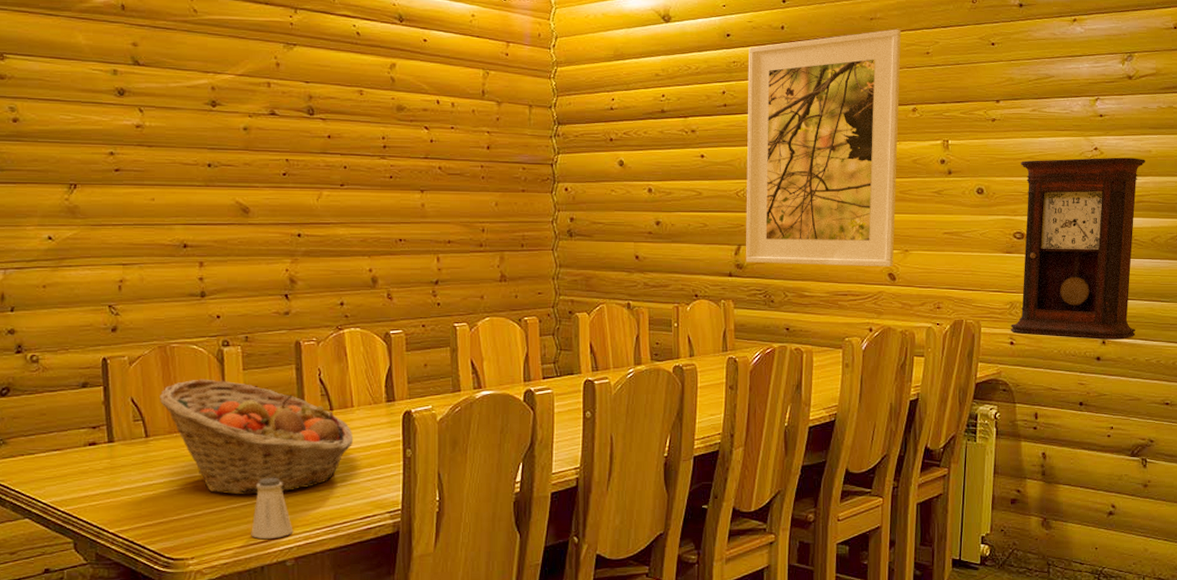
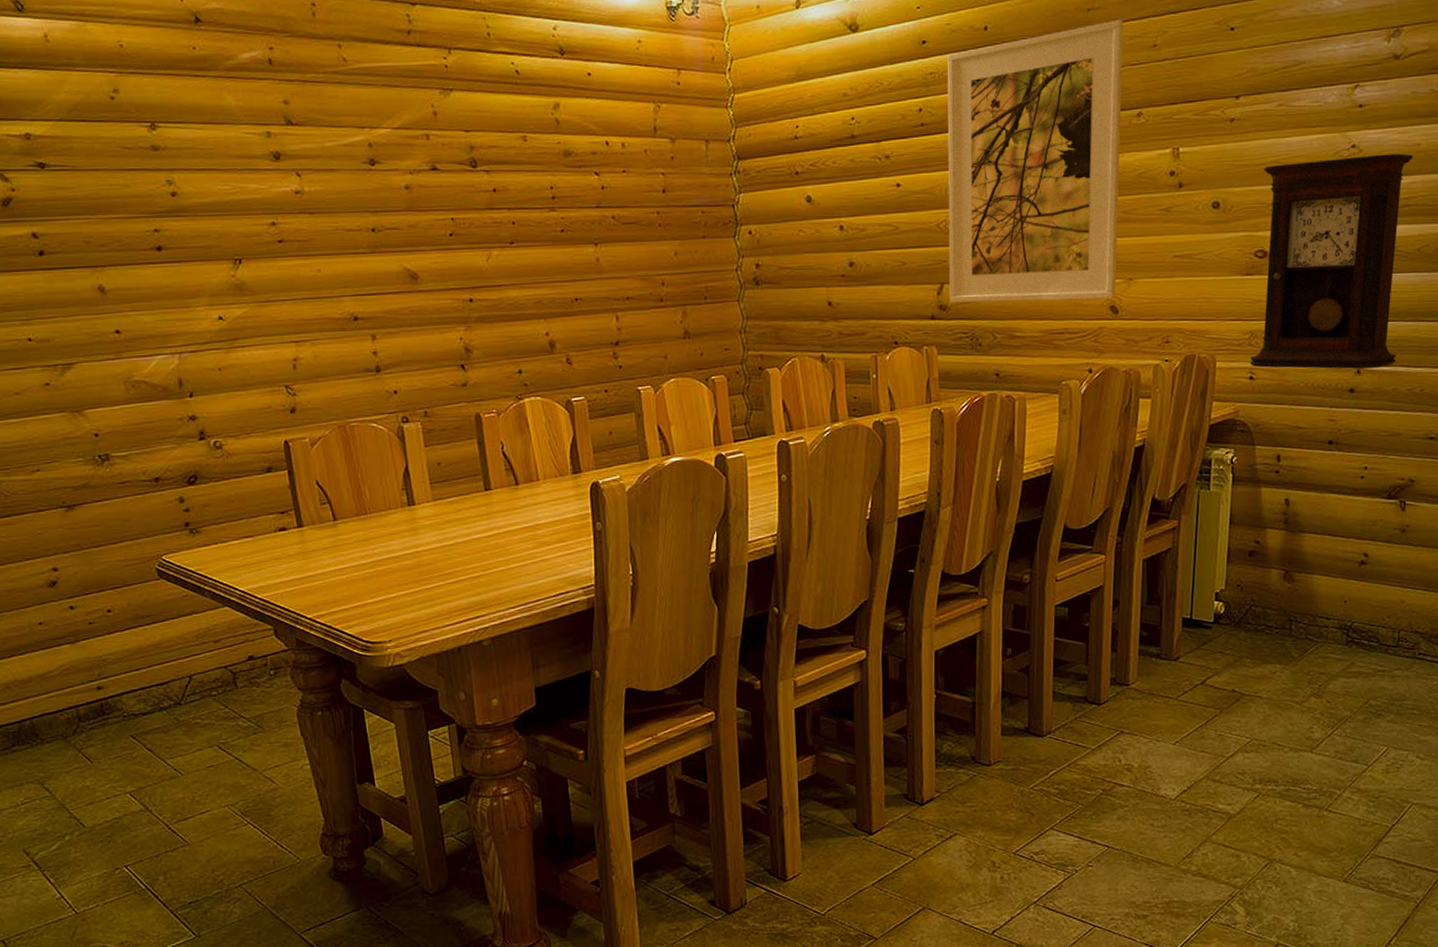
fruit basket: present [160,379,354,495] -> none [344,457,542,576]
saltshaker: present [251,478,294,539] -> none [445,557,488,619]

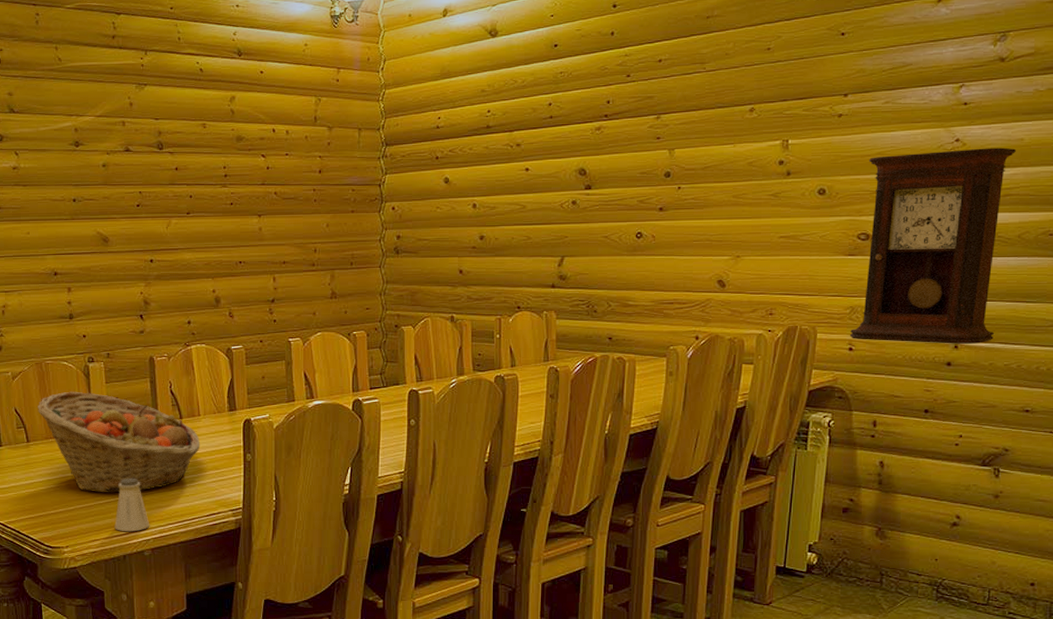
fruit basket: none [344,457,542,576] -> present [38,391,201,493]
saltshaker: none [445,557,488,619] -> present [114,479,150,531]
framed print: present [947,19,1124,303] -> none [570,25,741,274]

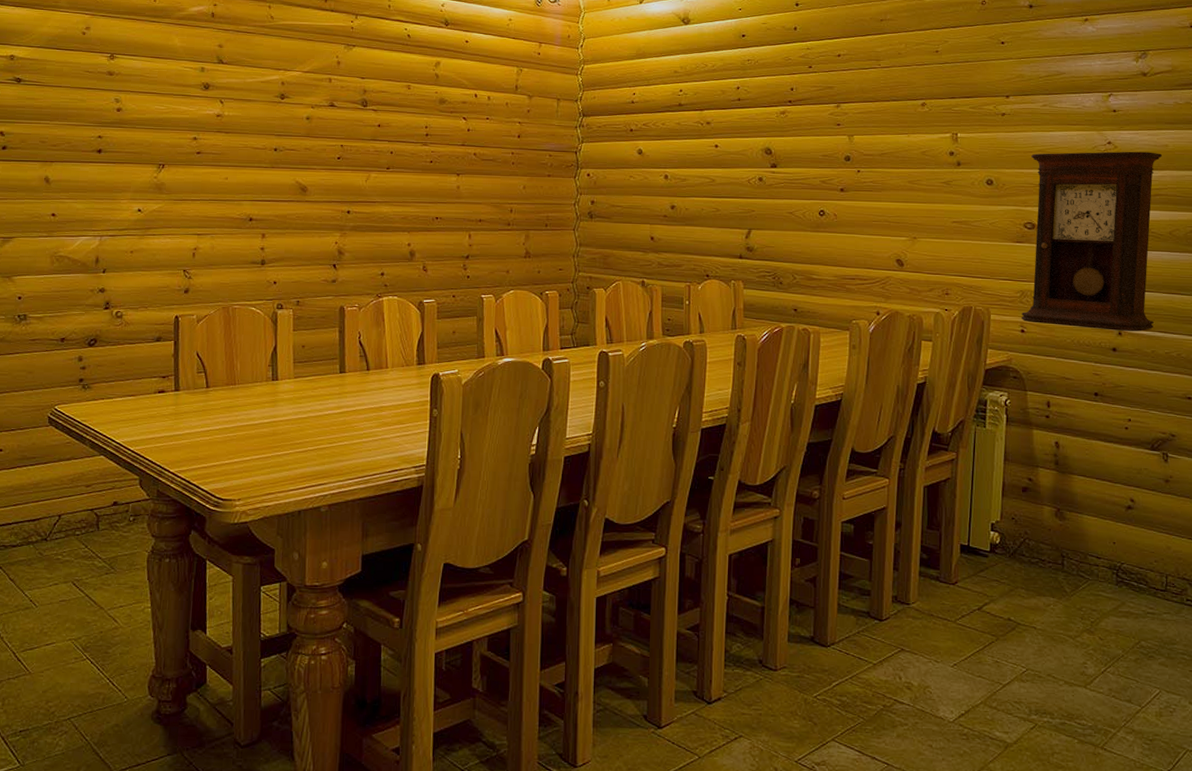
fruit basket: present [38,391,201,493] -> none [220,337,387,444]
saltshaker: present [114,479,150,531] -> none [291,430,329,486]

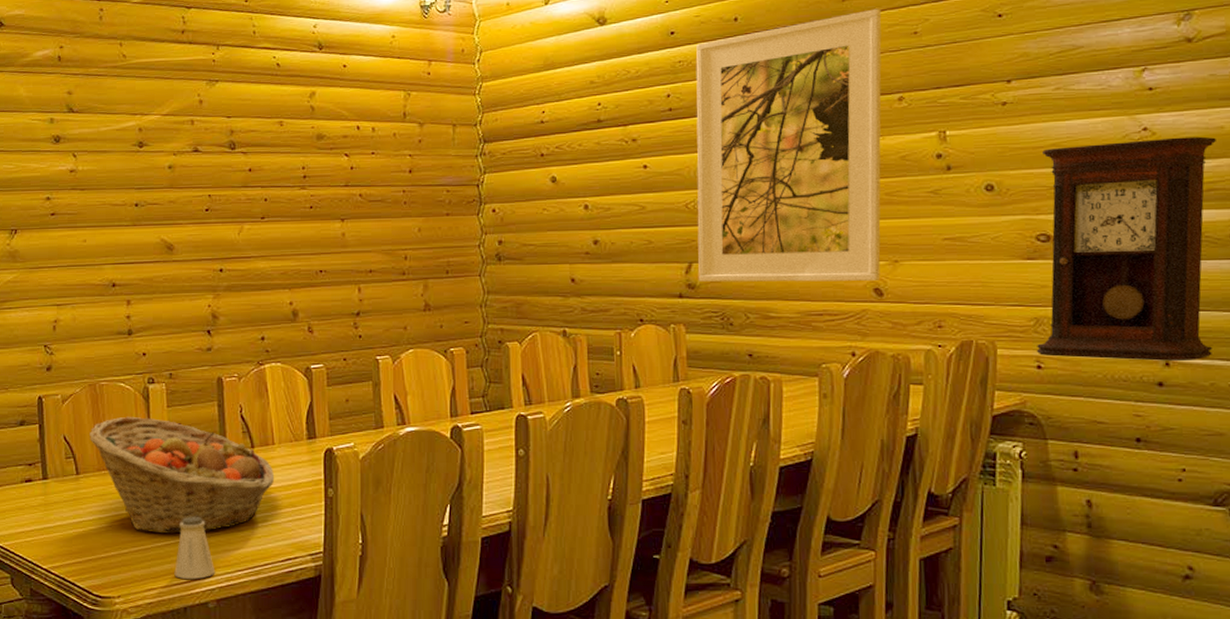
fruit basket: none [220,337,387,444] -> present [90,416,275,534]
saltshaker: none [291,430,329,486] -> present [174,517,216,579]
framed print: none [756,29,911,254] -> present [696,8,882,283]

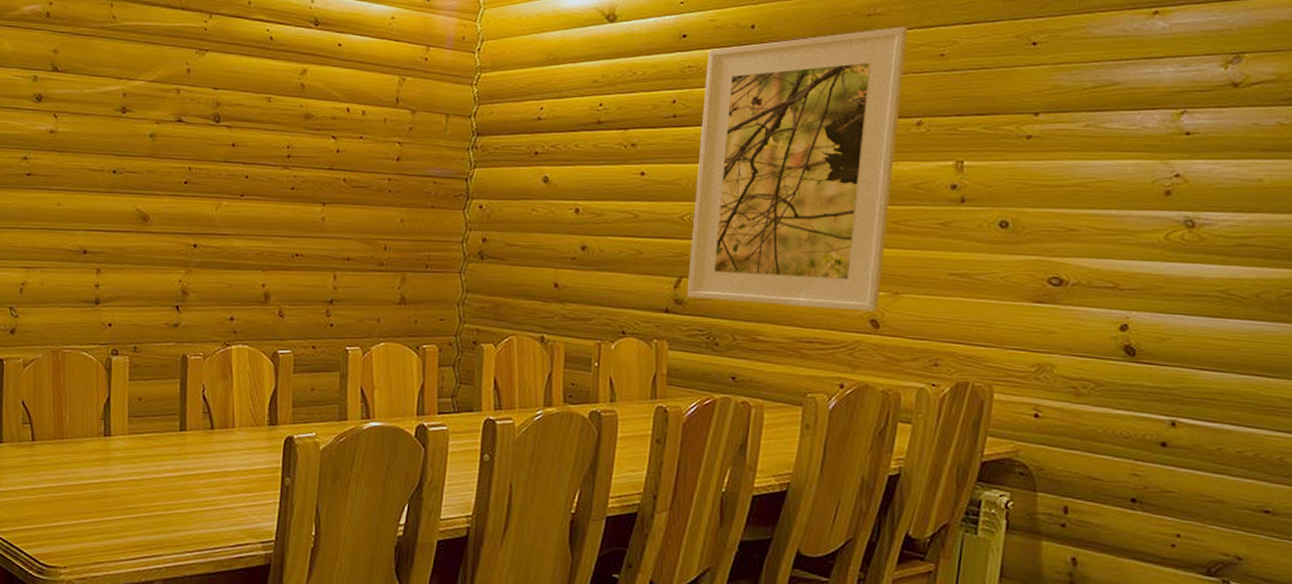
fruit basket: present [90,416,275,534] -> none [48,386,232,510]
saltshaker: present [174,517,216,579] -> none [122,493,164,557]
pendulum clock: present [1037,136,1216,362] -> none [1036,186,1252,423]

